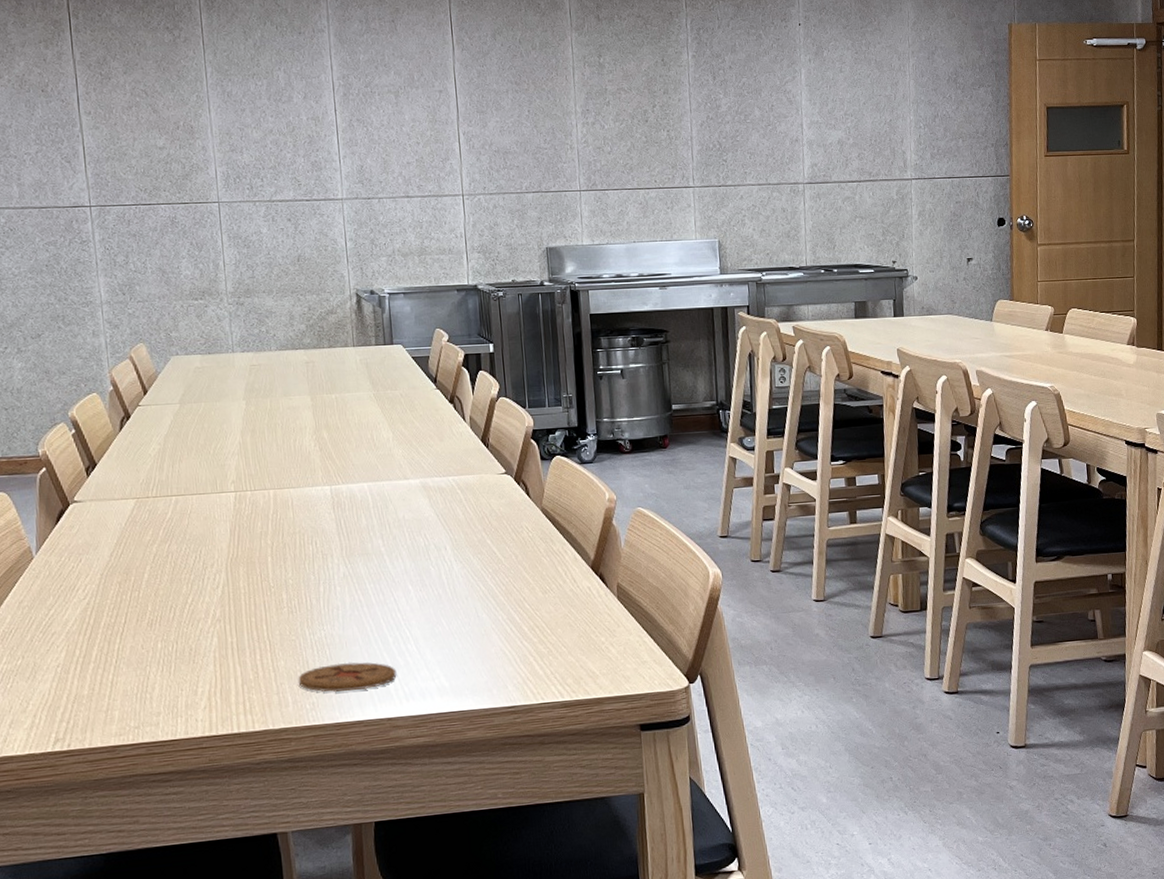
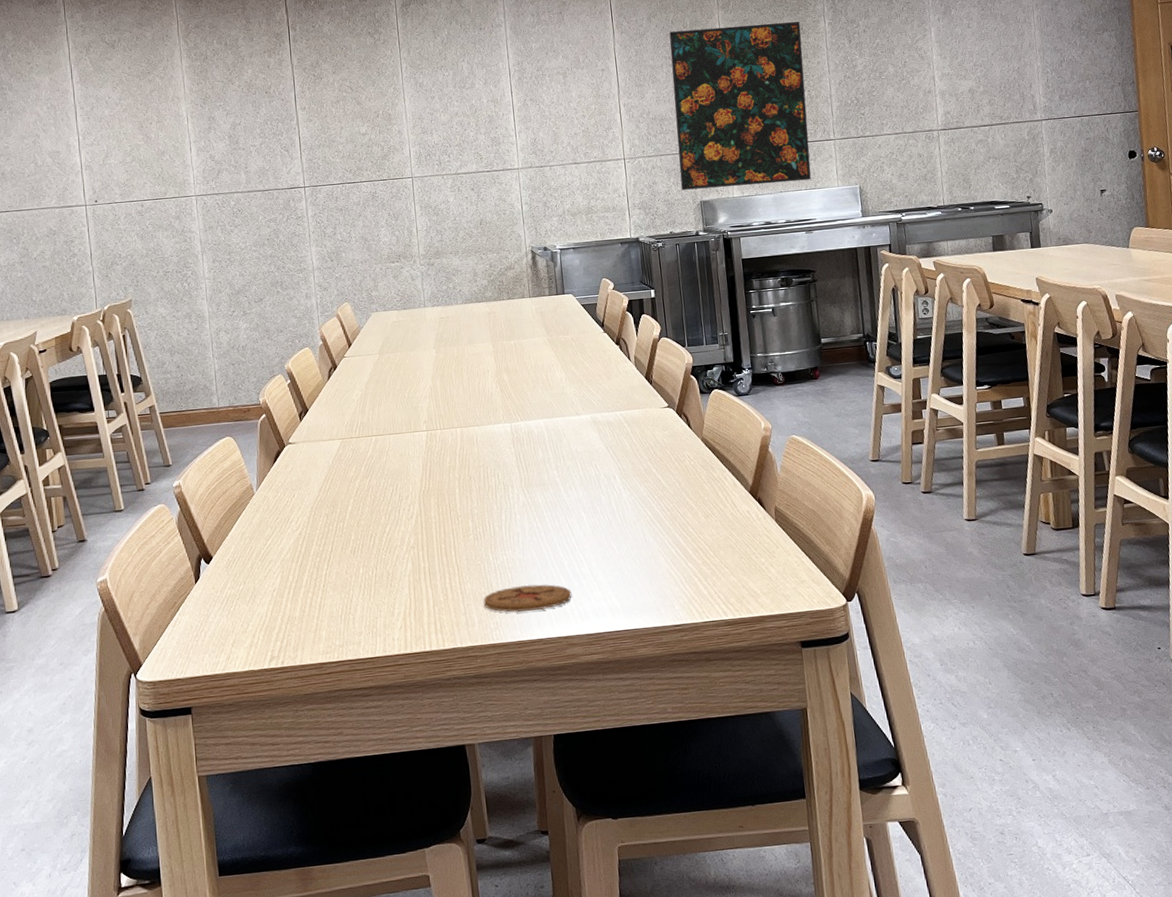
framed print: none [516,51,668,234] -> present [669,22,811,190]

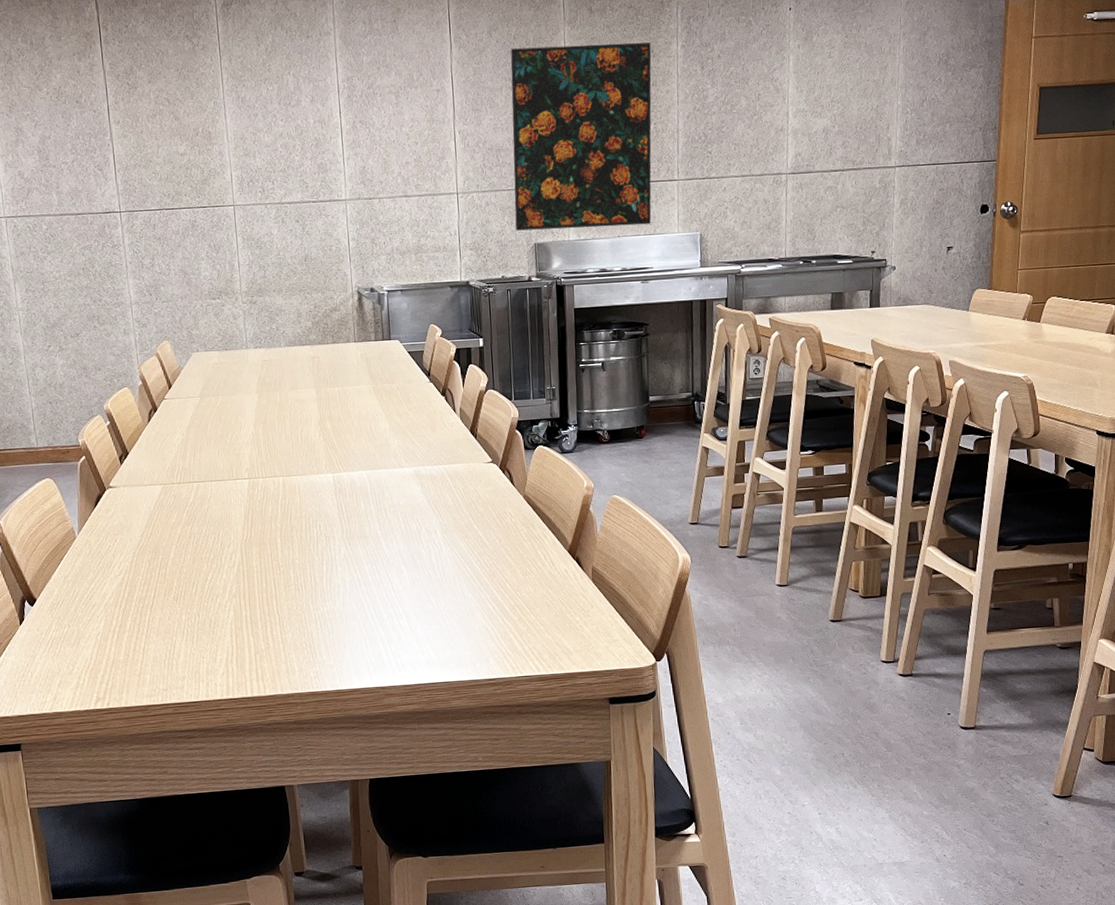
coaster: present [483,584,572,612] -> none [303,635,391,662]

